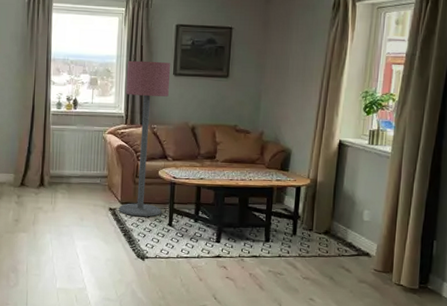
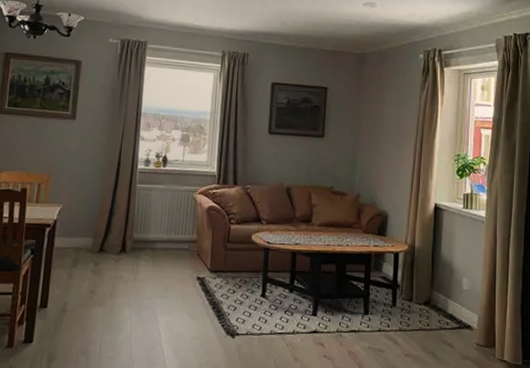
floor lamp: present [118,60,171,217] -> none [207,117,266,287]

